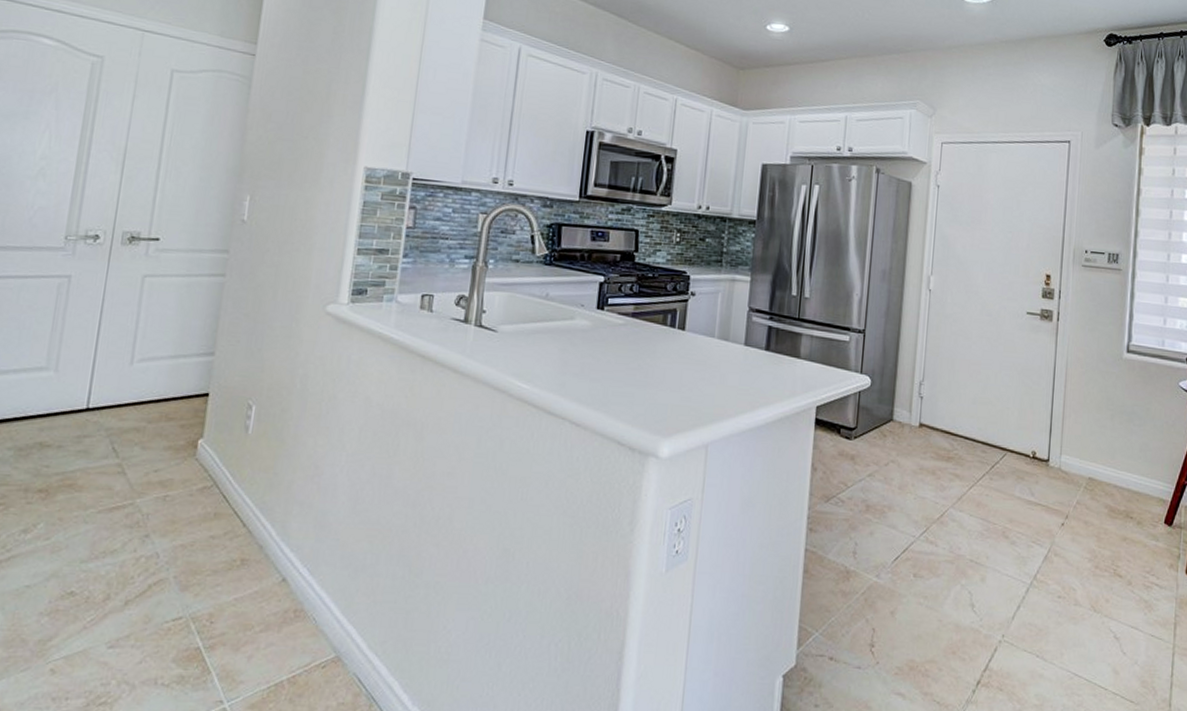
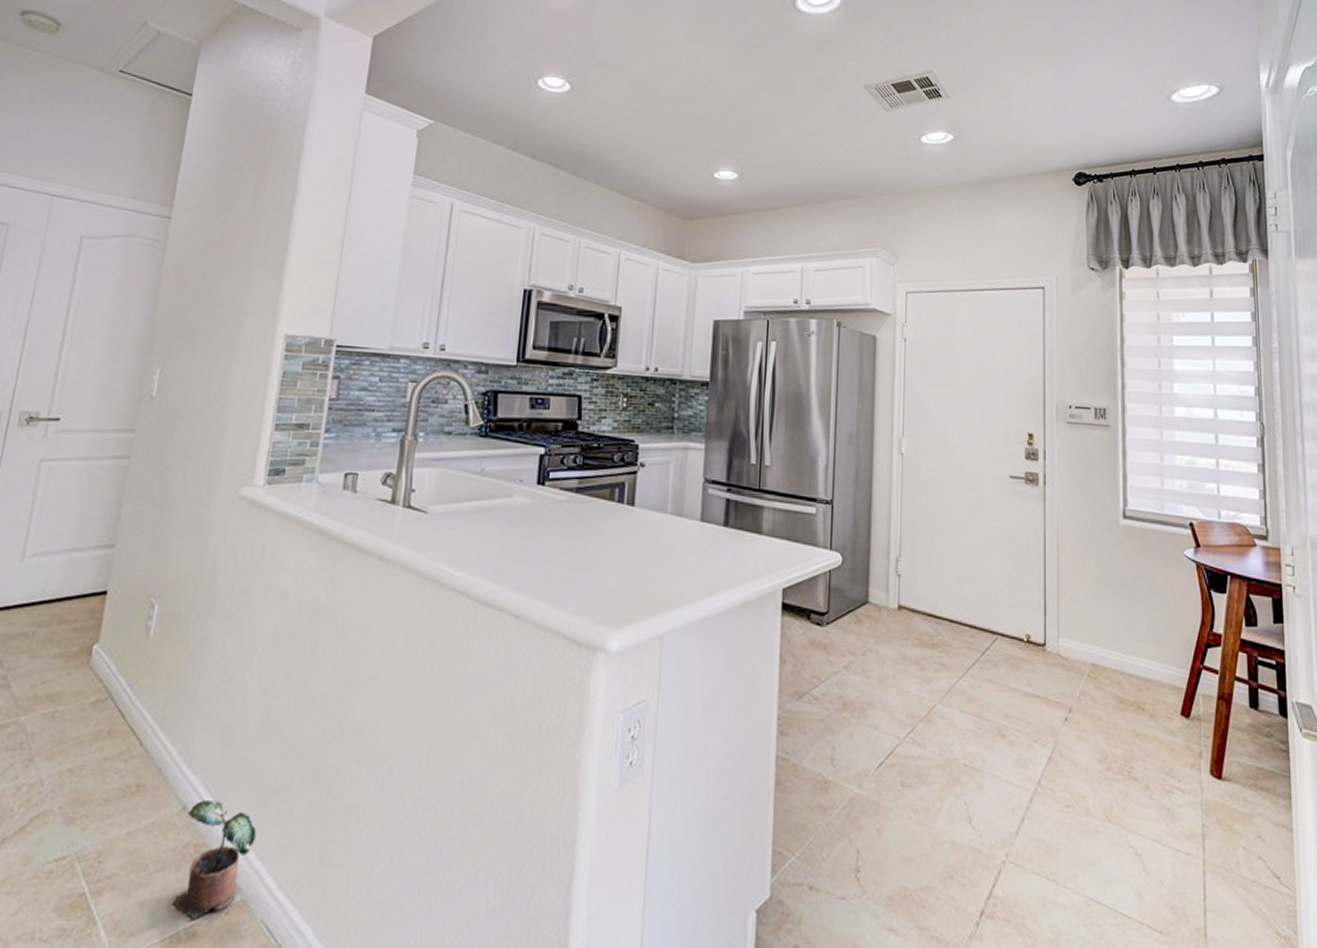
potted plant: none [275,572,348,672] -> present [171,799,257,920]

